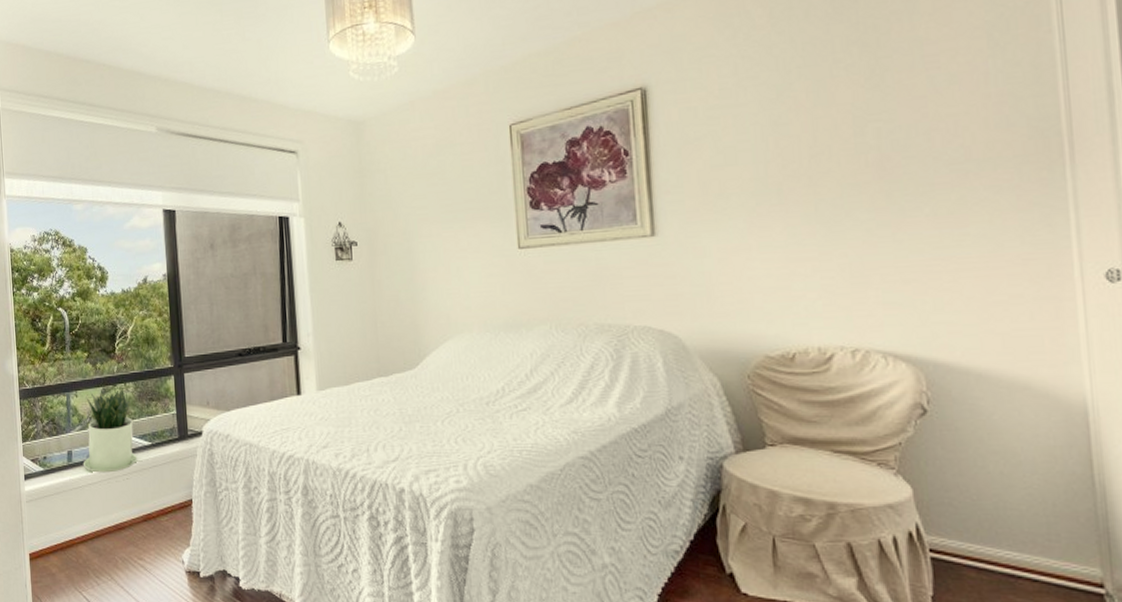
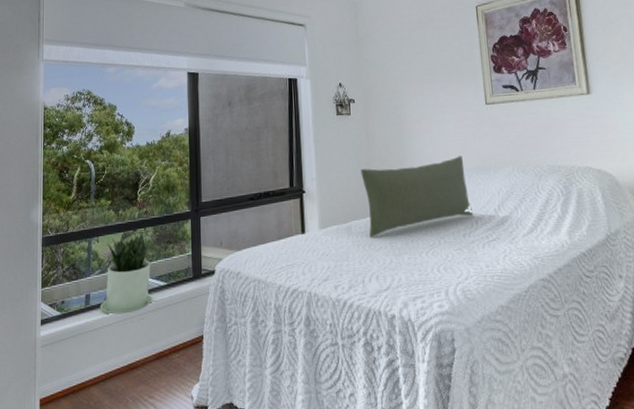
pillow: none [364,310,500,402] -> present [360,156,474,238]

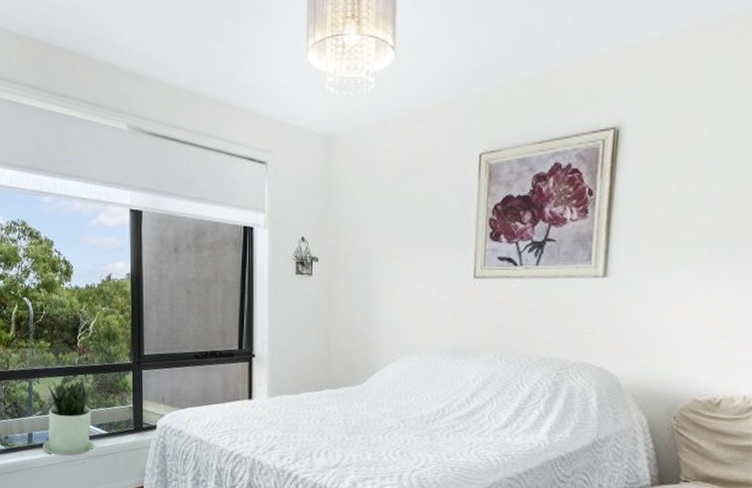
pillow: present [360,156,474,238] -> none [318,334,442,412]

